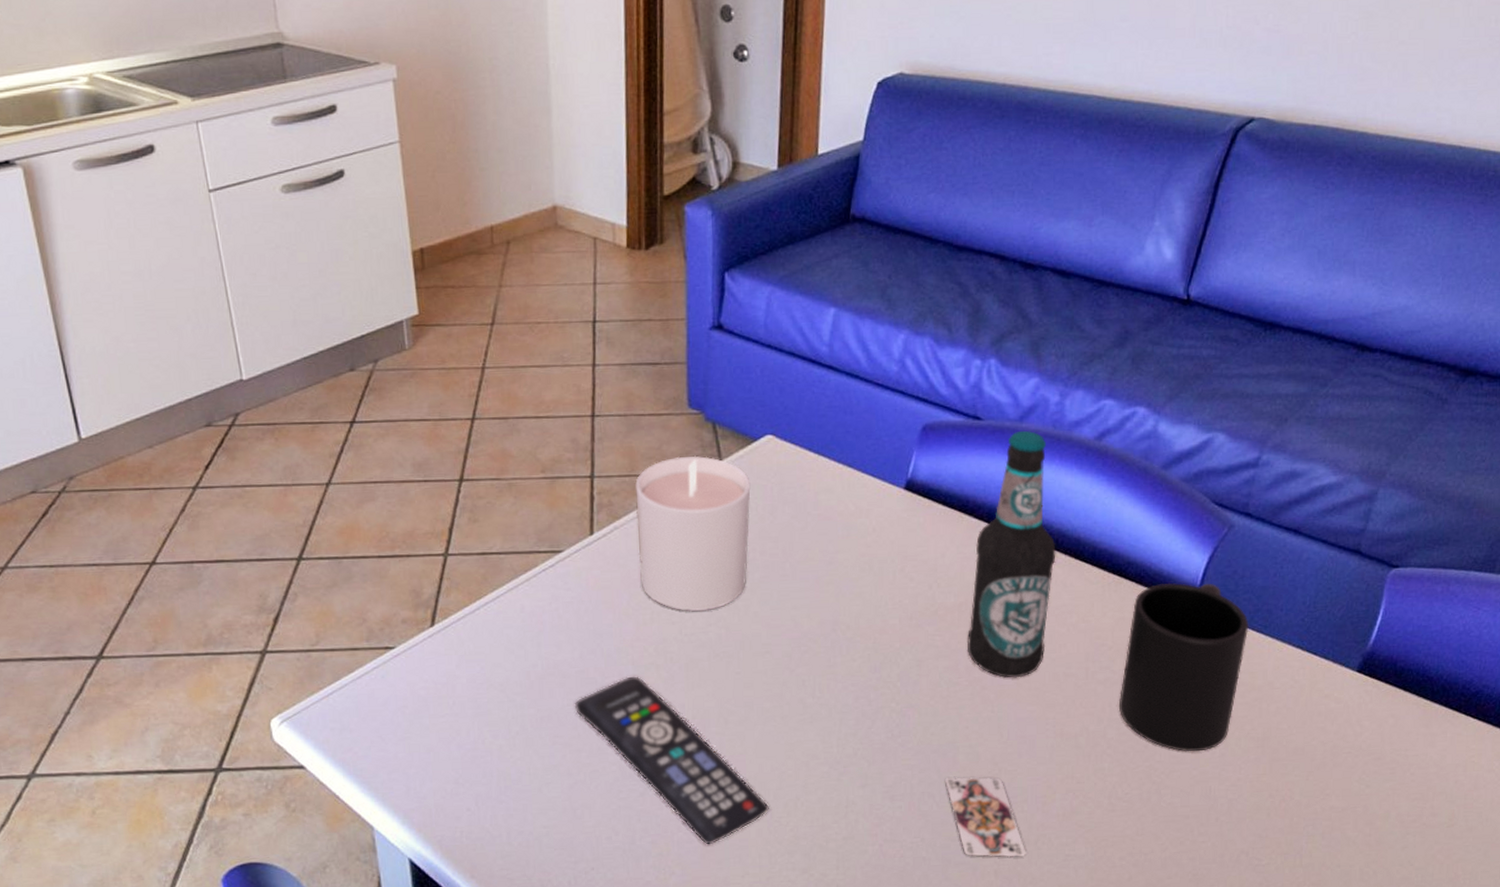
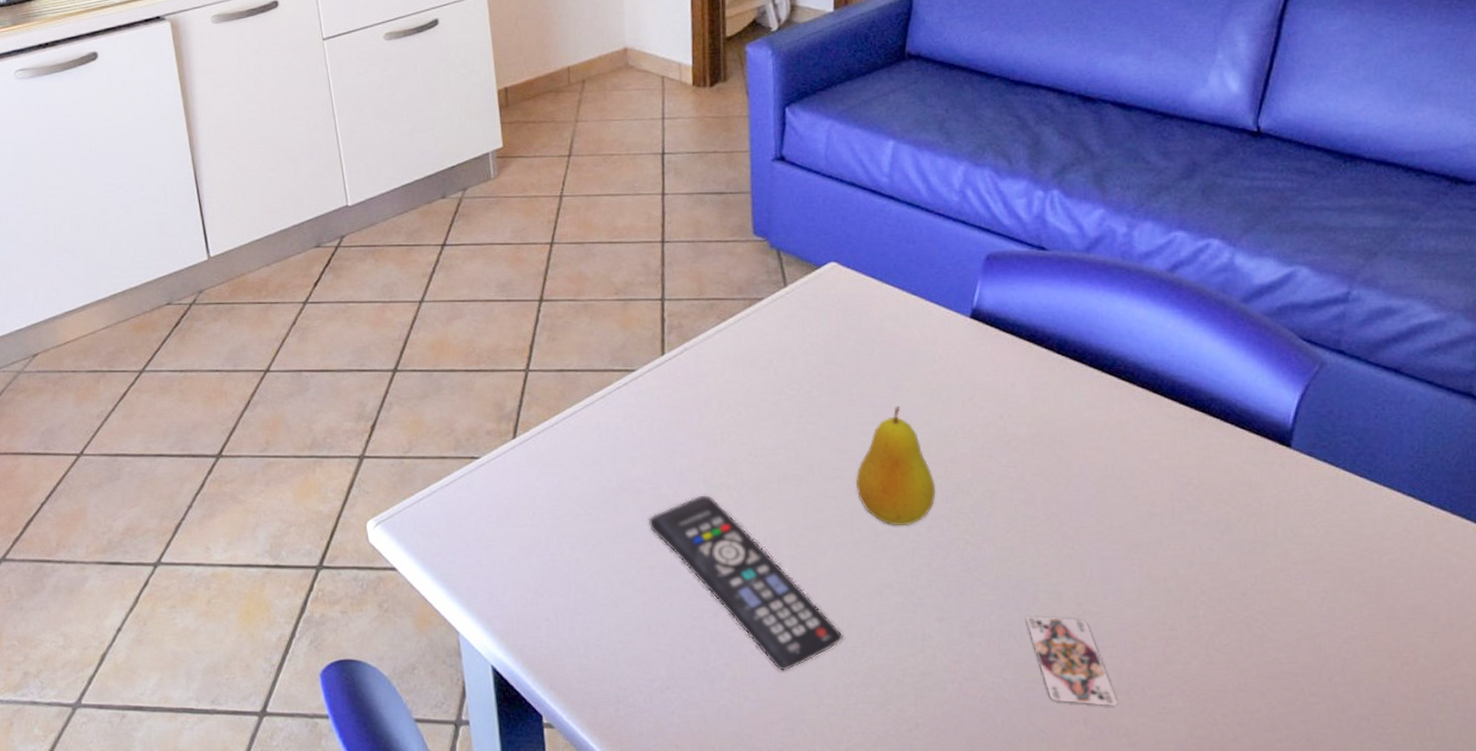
candle: present [635,455,751,612] -> none [704,281,816,434]
fruit: none [785,580,864,698] -> present [855,406,936,527]
bottle: present [967,430,1056,678] -> none [1042,261,1133,515]
mug: present [1119,582,1249,752] -> none [1210,421,1351,604]

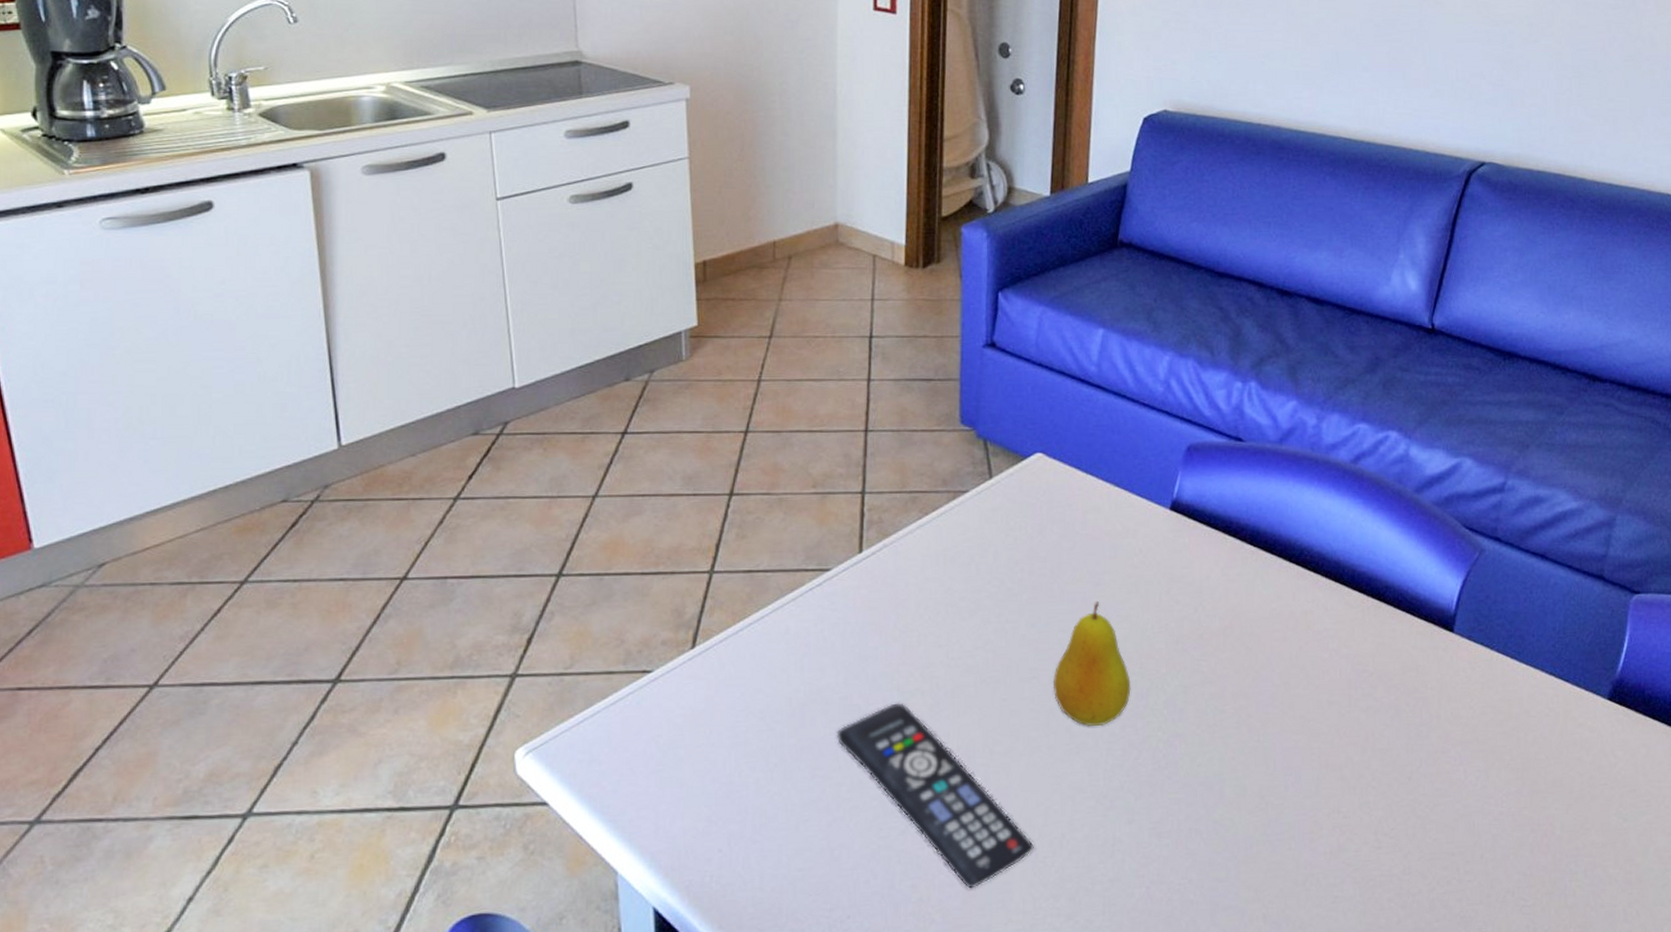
card: present [1026,615,1118,706] -> none [1212,811,1295,900]

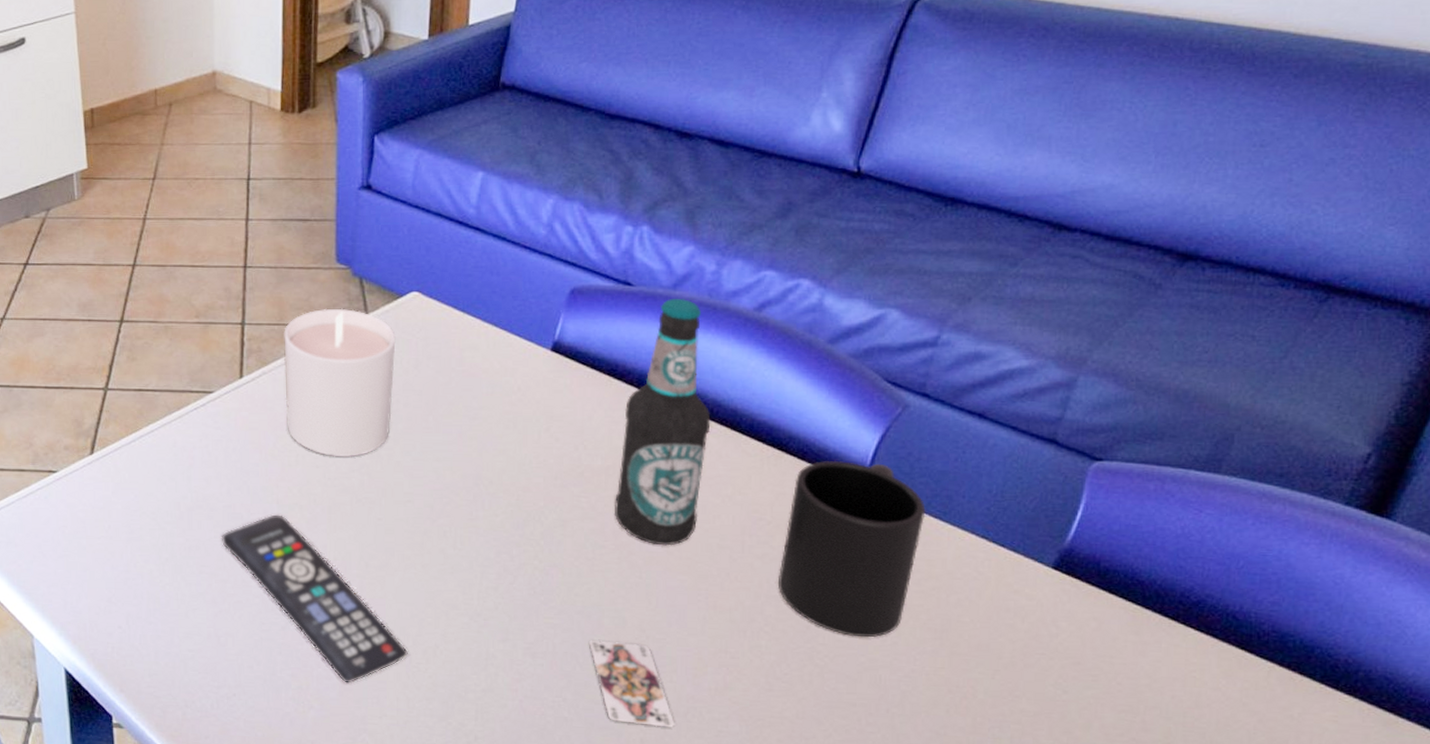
candle: none [906,472,1020,635] -> present [284,308,396,457]
fruit: present [1052,602,1131,727] -> none [427,435,507,551]
card: none [1212,811,1295,900] -> present [589,639,675,728]
bottle: none [1232,452,1317,706] -> present [614,298,711,546]
mug: none [1382,607,1503,784] -> present [779,460,926,638]

